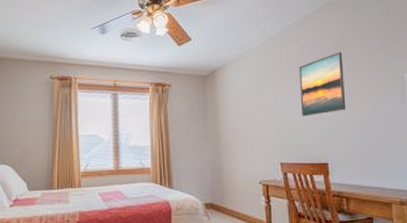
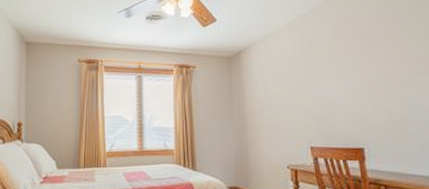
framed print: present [299,52,347,117] -> none [332,29,386,98]

